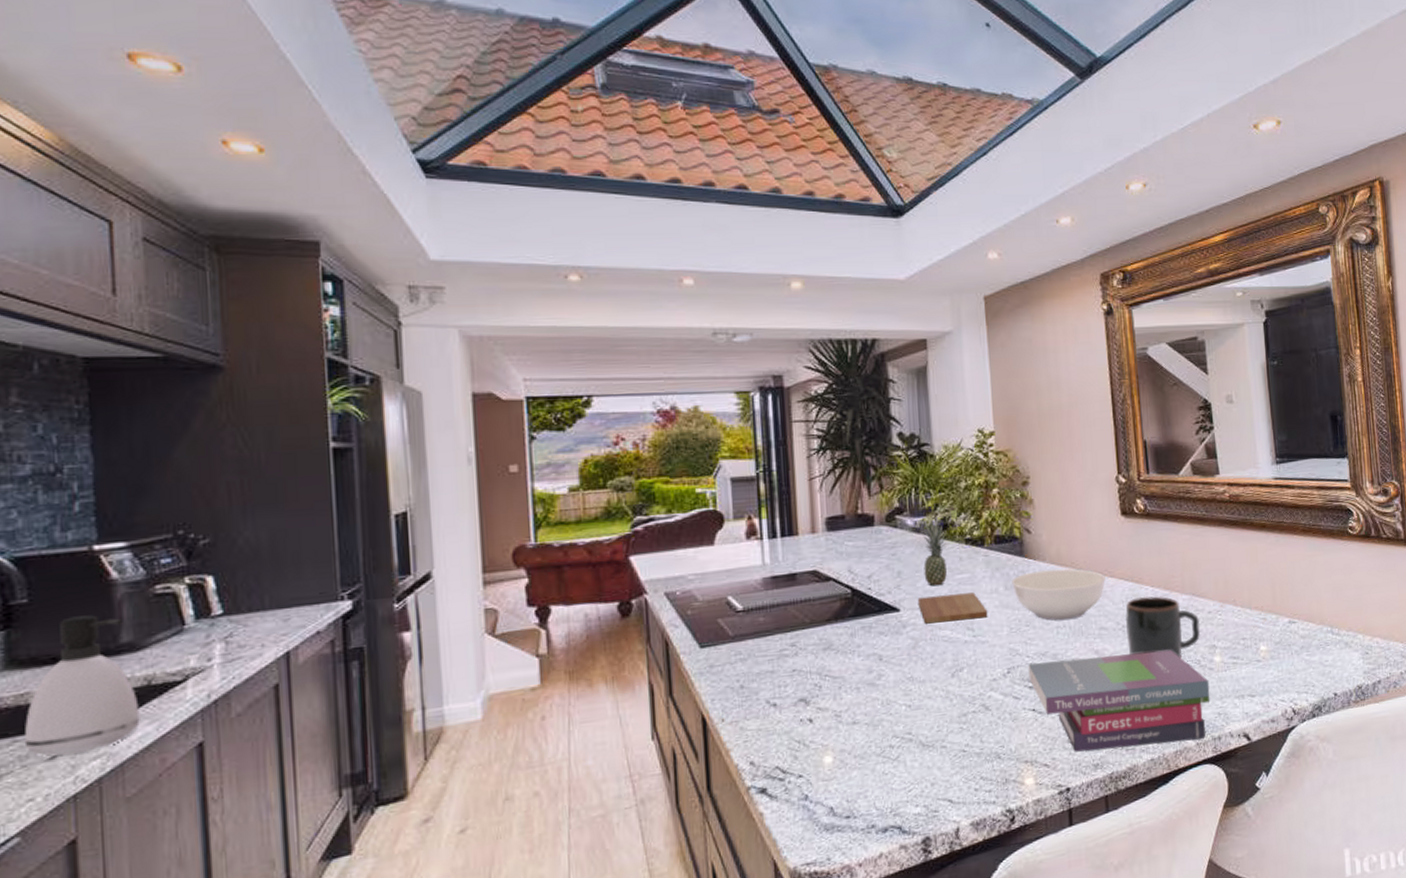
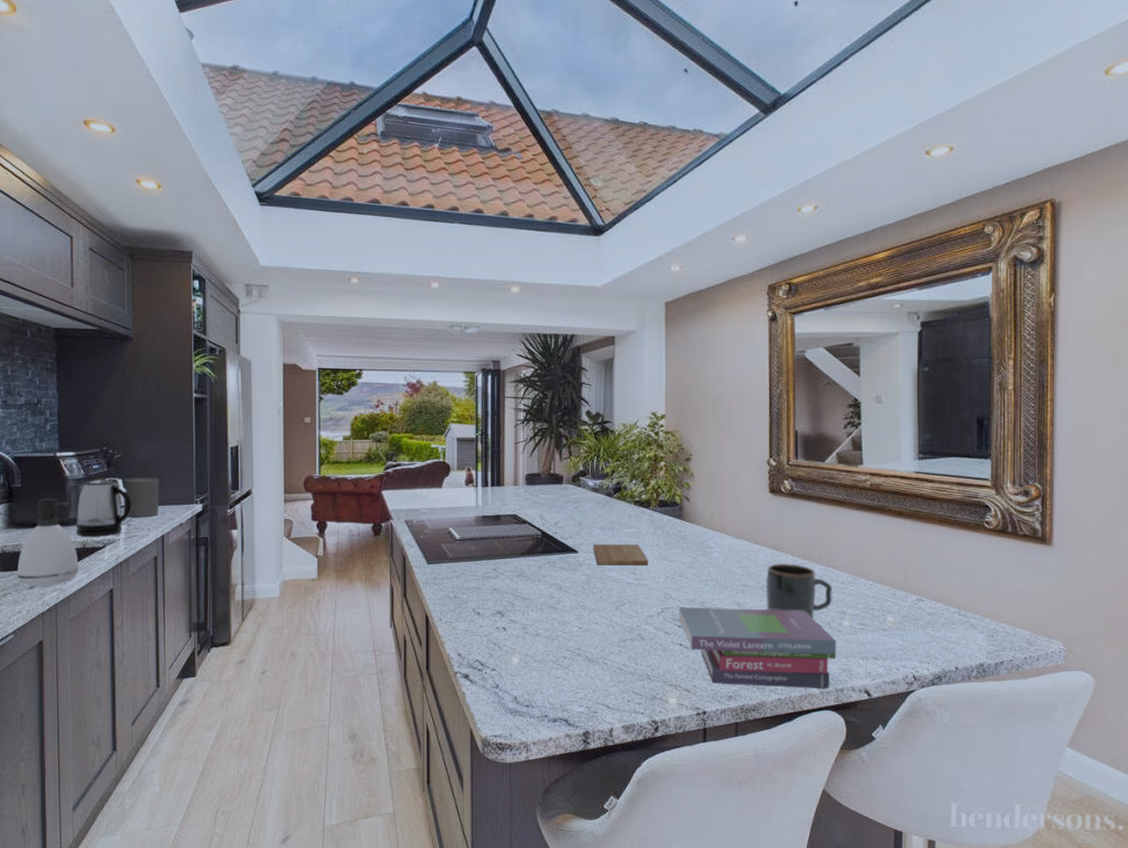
kettle: none [132,578,233,669] -> present [76,480,132,536]
pen holder: none [216,569,279,632] -> present [123,477,160,518]
fruit: present [923,520,948,585] -> none [599,483,619,535]
bowl: present [1012,568,1106,621] -> none [670,532,751,574]

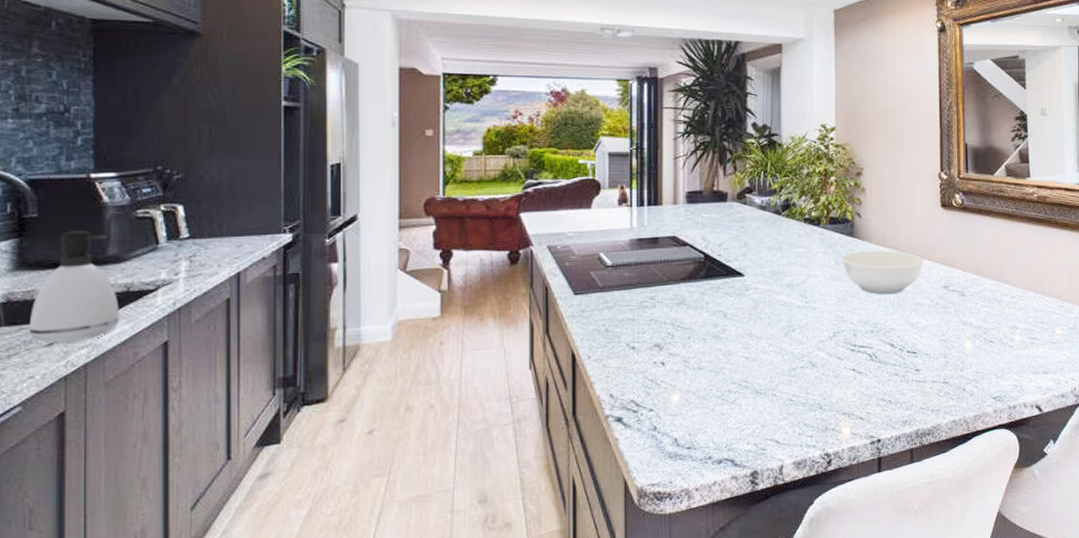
kettle: present [76,480,132,536] -> none [116,206,197,277]
pen holder: present [123,477,160,518] -> none [185,202,235,252]
cutting board: present [592,544,649,566] -> none [760,265,820,289]
bowl: none [670,532,751,574] -> present [842,250,924,294]
books: present [679,607,837,688] -> none [851,327,1009,409]
mug: present [765,563,833,618] -> none [938,279,1004,335]

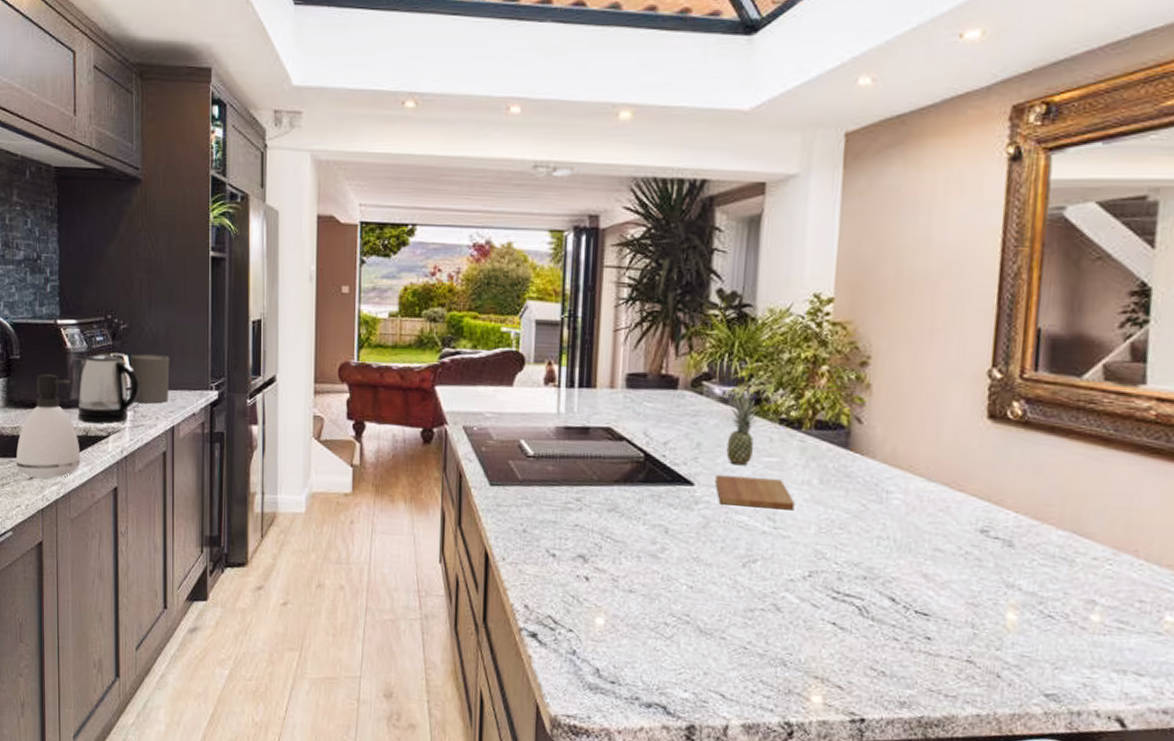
kettle: none [116,206,197,277] -> present [78,354,139,423]
pen holder: none [185,202,235,252] -> present [130,353,170,404]
cutting board: none [760,265,820,289] -> present [714,475,795,511]
fruit: none [767,200,788,256] -> present [726,392,757,465]
bowl: present [842,250,924,294] -> none [829,468,952,532]

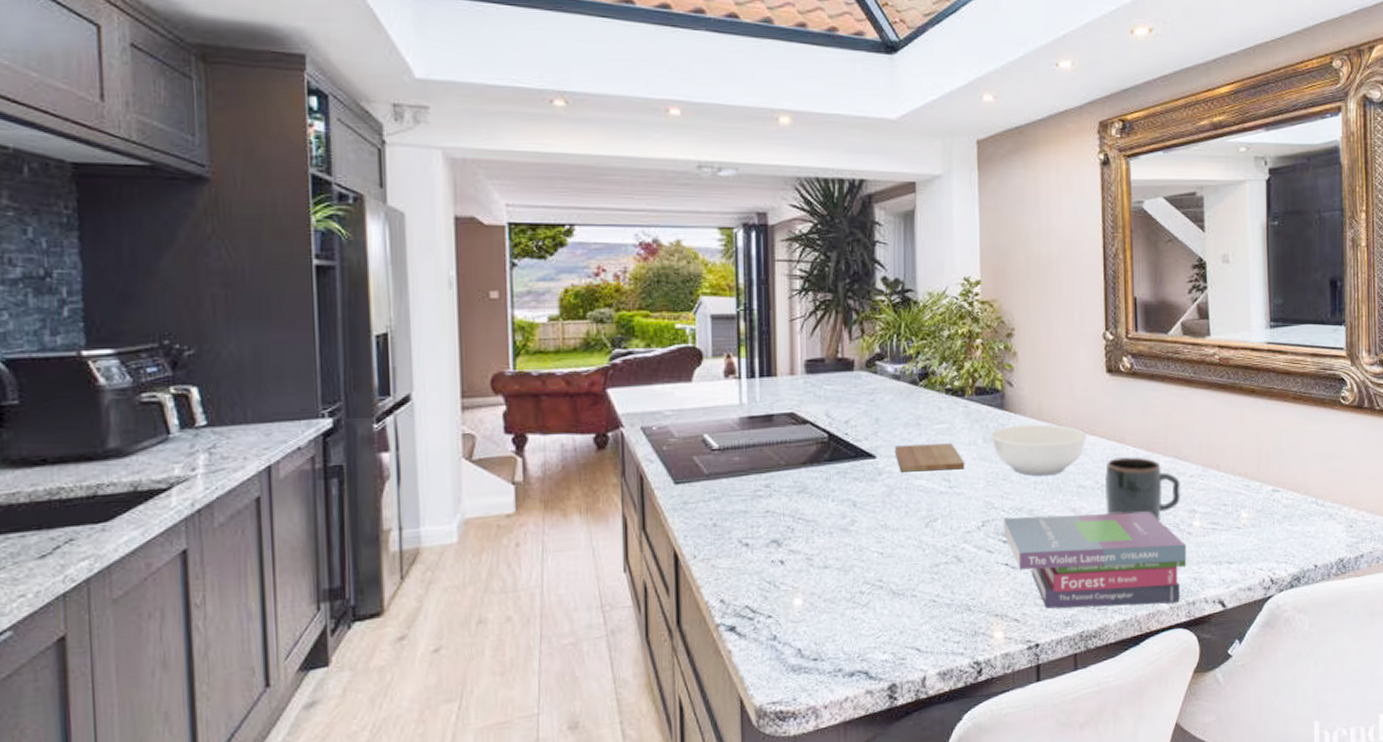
soap dispenser: present [16,374,81,479] -> none [15,419,127,556]
kettle: present [78,354,139,423] -> none [119,388,217,474]
pen holder: present [130,353,170,404] -> none [200,382,262,443]
fruit: present [726,392,757,465] -> none [902,368,926,434]
bowl: none [829,468,952,532] -> present [991,424,1087,476]
books: none [833,572,1078,709] -> present [1003,511,1187,609]
mug: none [968,521,1077,605] -> present [1104,456,1181,520]

